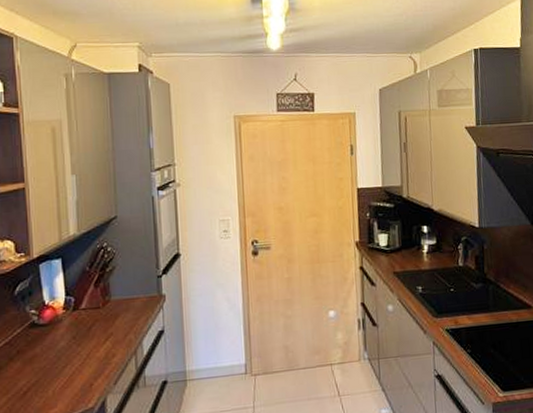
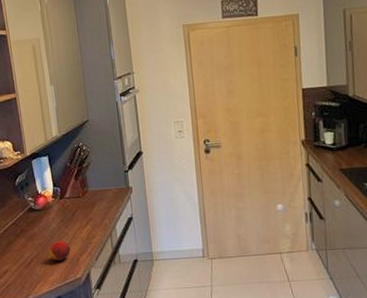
fruit: none [53,362,83,388] -> present [49,241,71,261]

